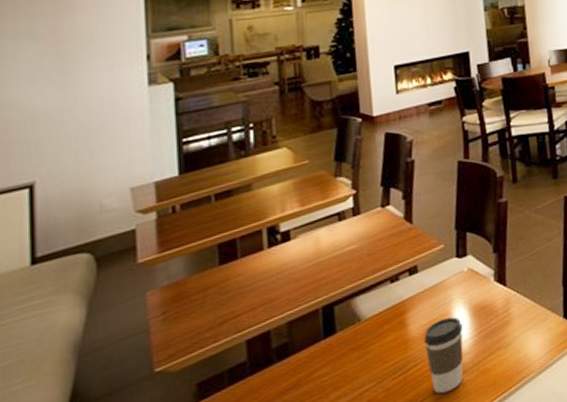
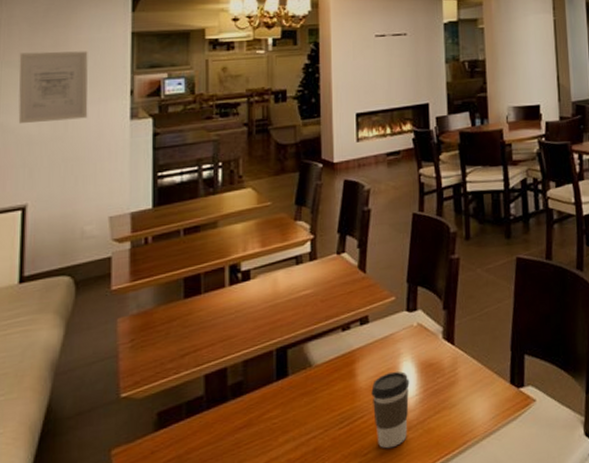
wall art: none [15,16,100,98] -> present [18,51,88,124]

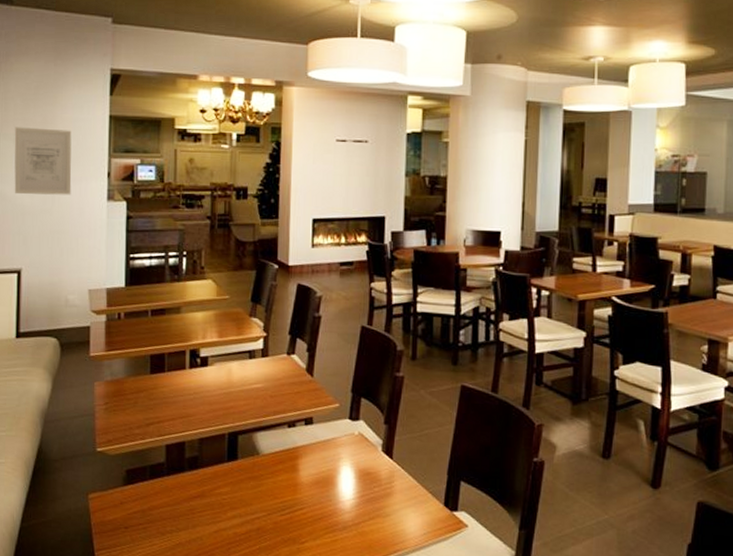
coffee cup: present [371,371,410,449] -> none [311,473,348,542]

